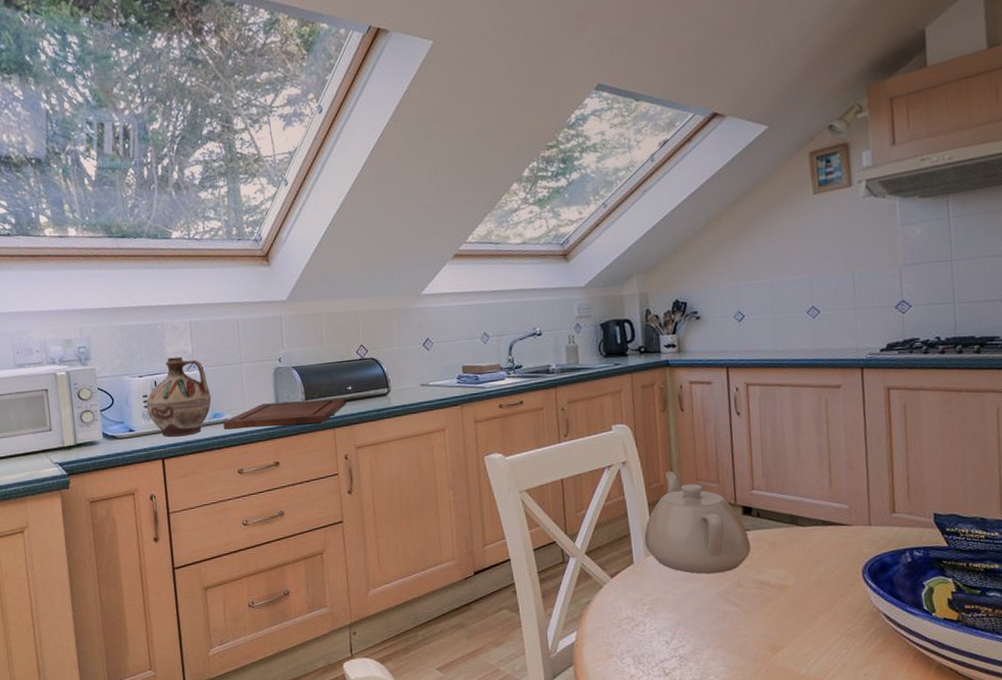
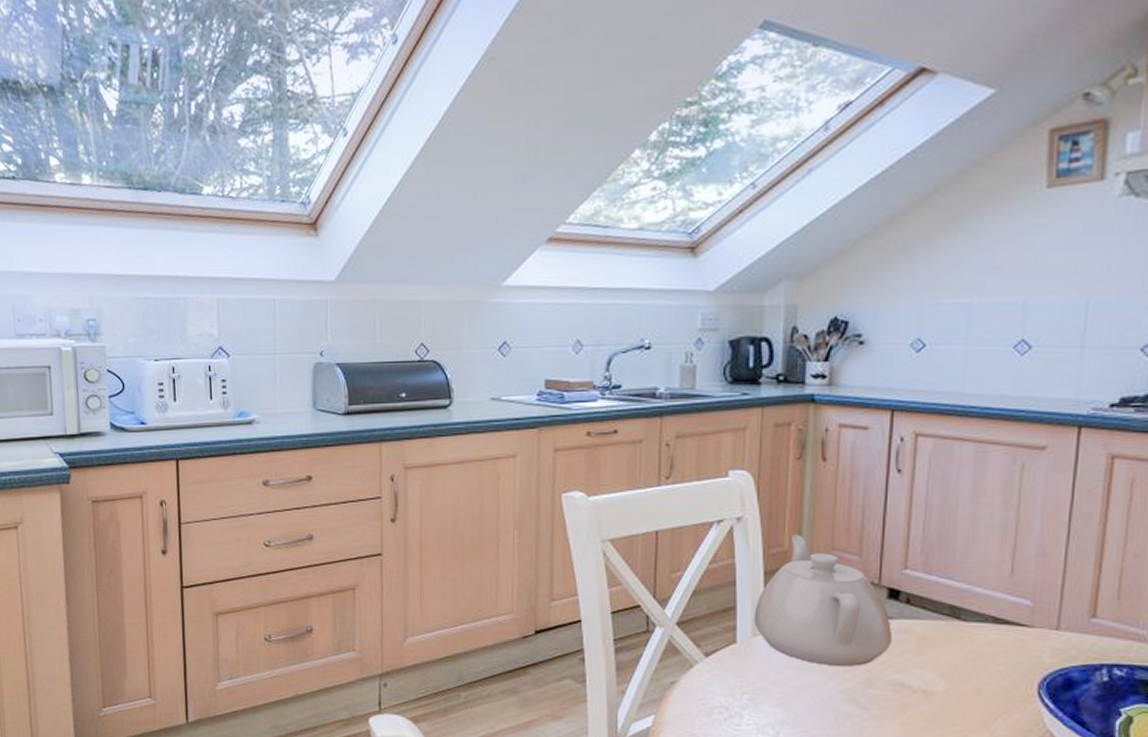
ceramic jug: present [146,356,212,438] -> none [161,340,238,436]
cutting board: present [223,397,347,430] -> none [249,405,398,435]

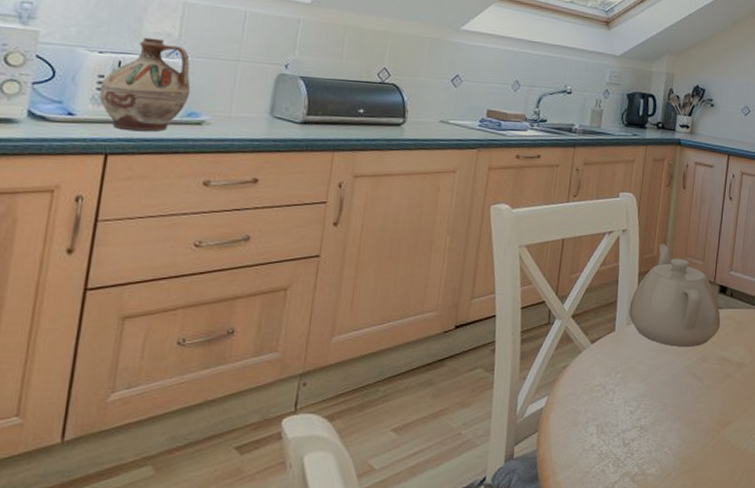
ceramic jug: none [161,340,238,436] -> present [99,37,191,132]

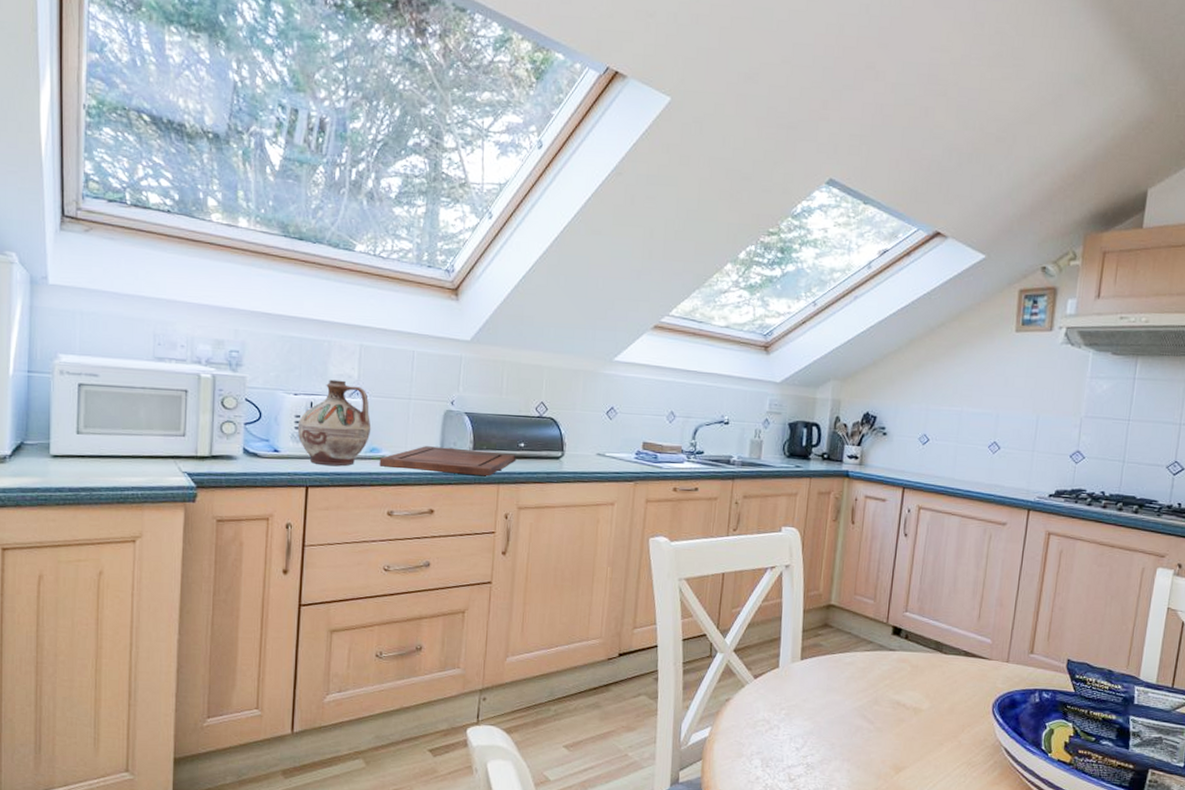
cutting board: none [197,111,355,144] -> present [379,446,517,477]
teapot: present [628,244,721,347] -> none [793,581,894,688]

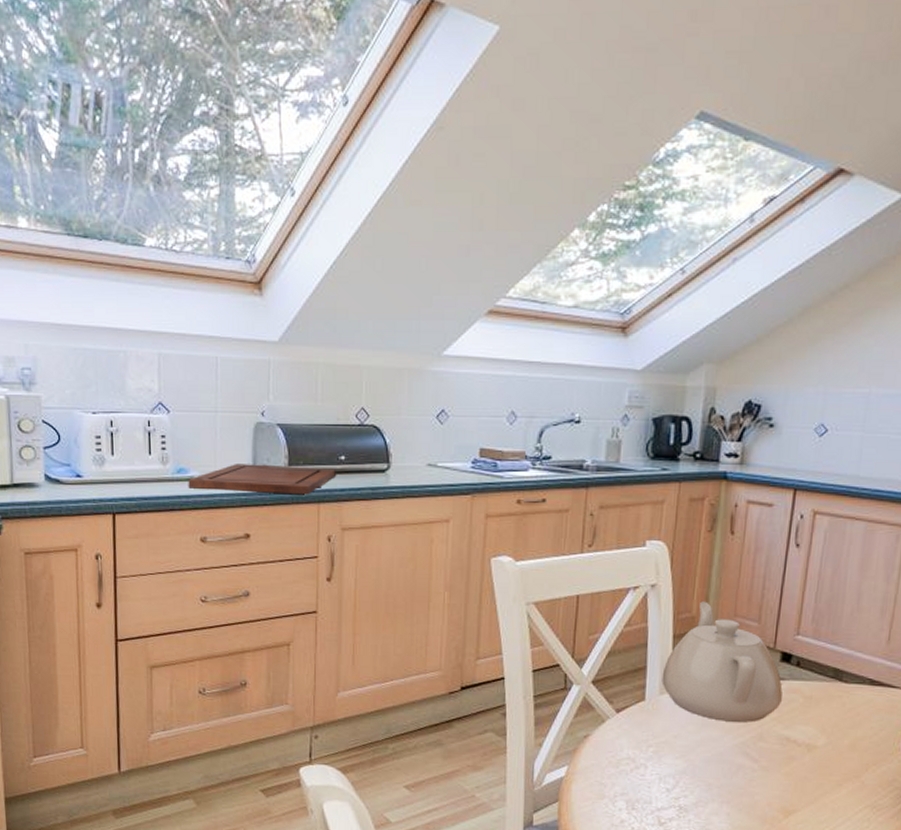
ceramic jug: present [297,379,372,467] -> none [98,394,177,490]
teapot: none [793,581,894,688] -> present [661,601,783,722]

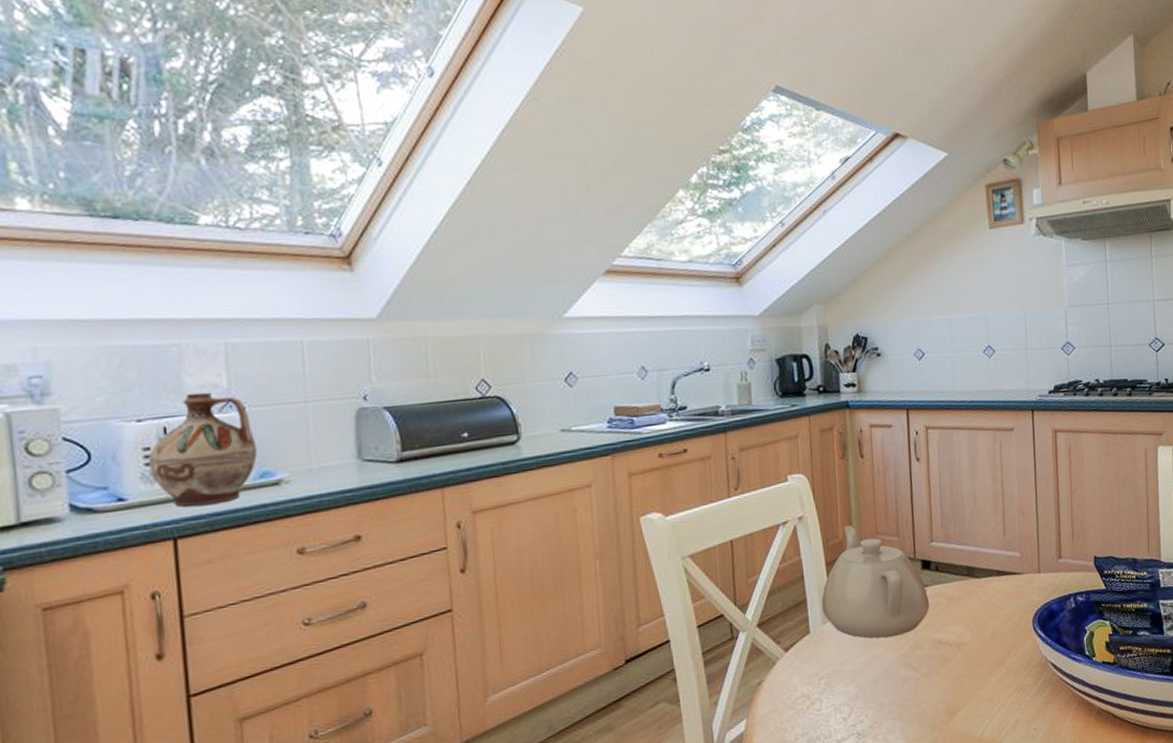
ceramic jug: none [98,394,177,490] -> present [148,392,258,508]
cutting board: present [188,464,337,495] -> none [275,447,461,494]

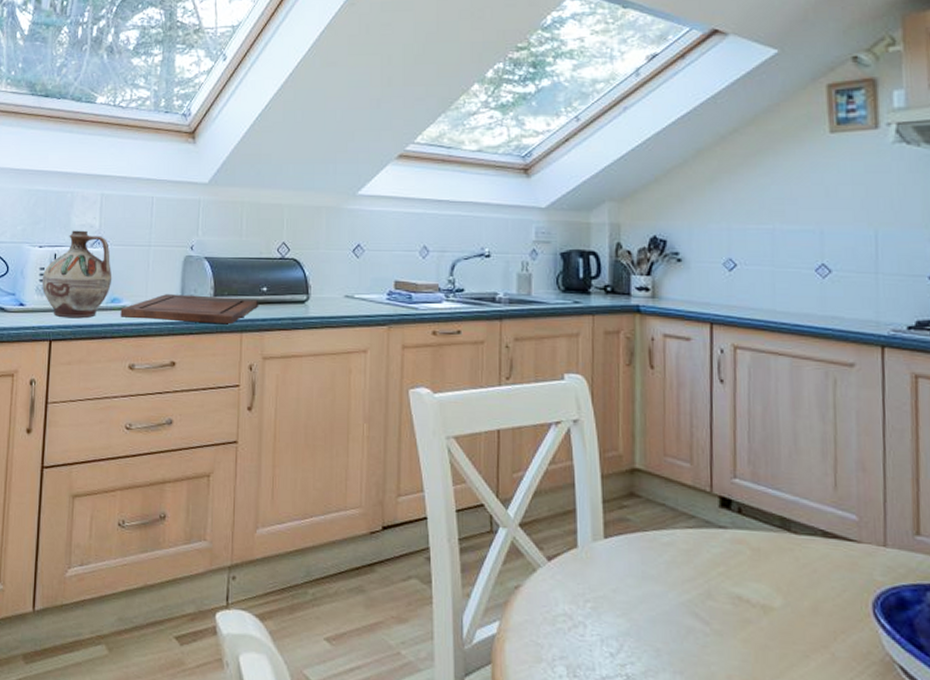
cutting board: none [275,447,461,494] -> present [120,294,259,325]
teapot: present [821,525,929,639] -> none [593,439,727,577]

